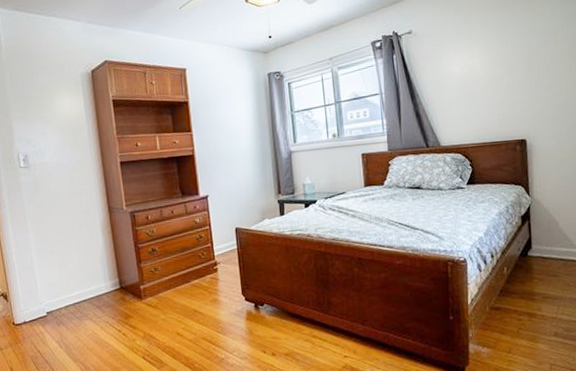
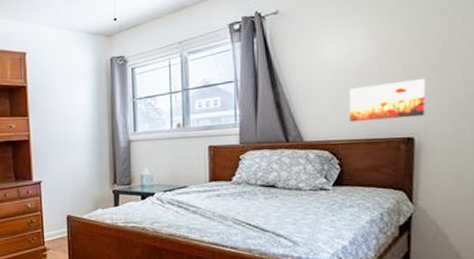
wall art: none [473,88,533,128] -> present [349,78,425,122]

